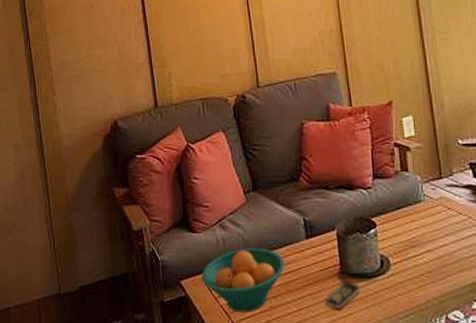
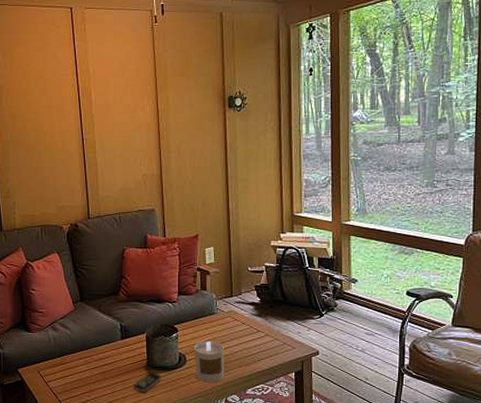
fruit bowl: present [201,248,285,313] -> none [35,345,103,394]
candle: none [398,237,441,295] -> present [193,340,224,383]

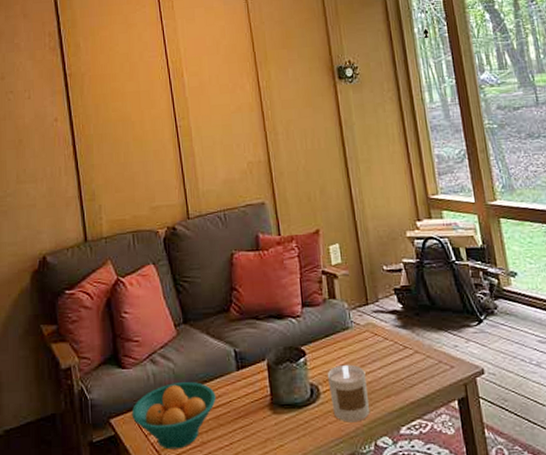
fruit bowl: none [35,345,103,394] -> present [131,382,216,450]
remote control: present [133,371,162,392] -> none [256,410,292,440]

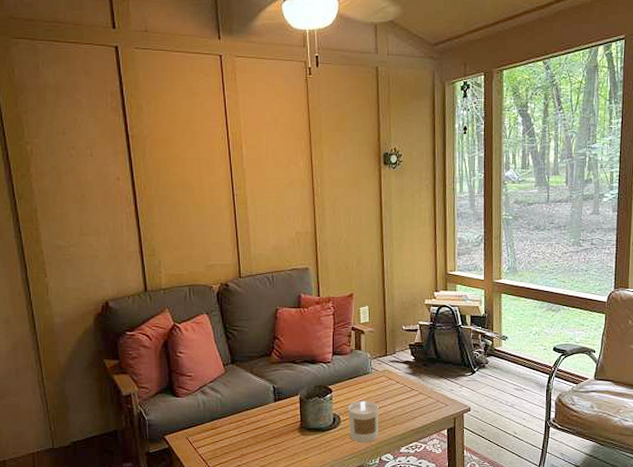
fruit bowl: present [131,382,216,450] -> none [183,409,255,459]

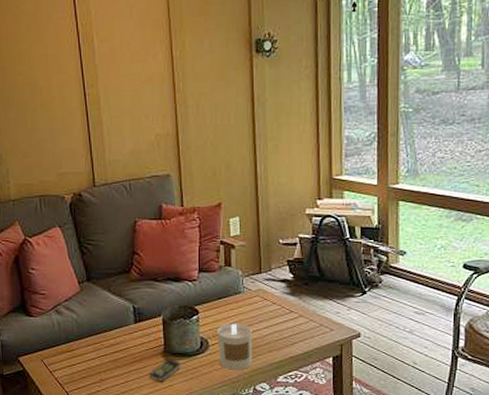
remote control: none [286,433,316,454] -> present [149,358,182,381]

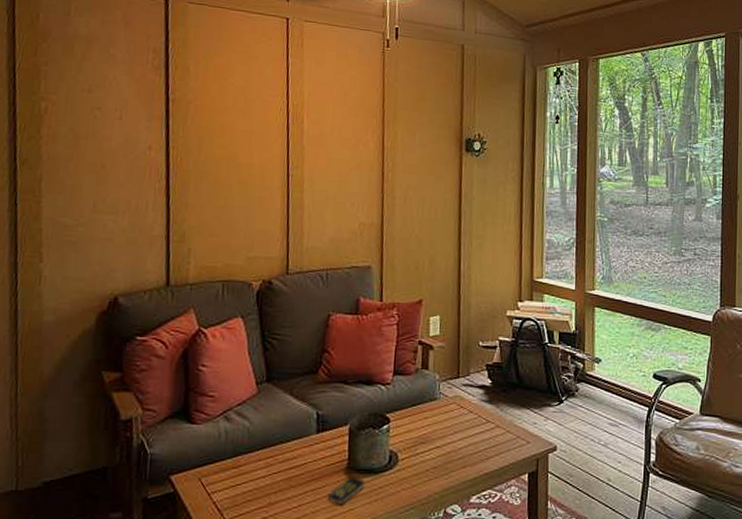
candle: present [217,323,252,371] -> none [407,433,446,490]

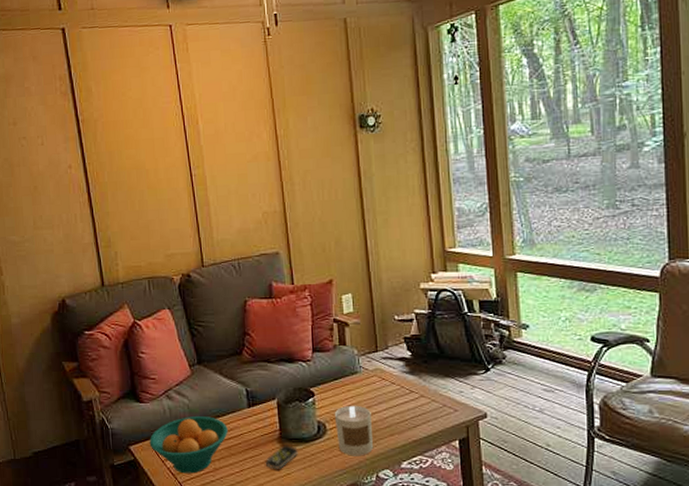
fruit bowl: none [195,442,291,509] -> present [149,416,228,474]
candle: none [407,433,446,490] -> present [334,405,373,456]

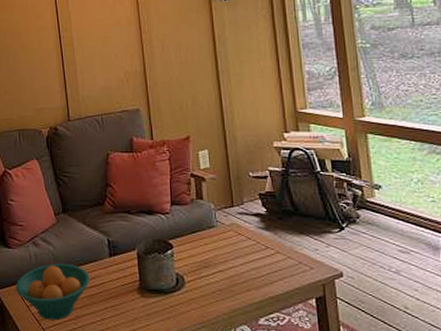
remote control: present [265,444,299,469] -> none [125,294,158,320]
candle: present [334,405,373,456] -> none [192,258,230,311]

